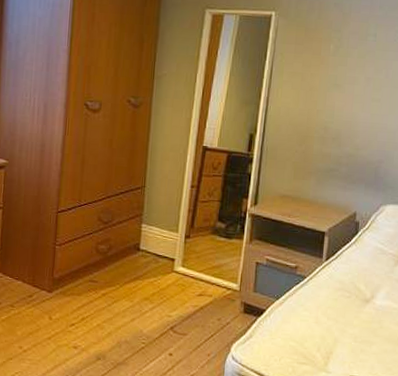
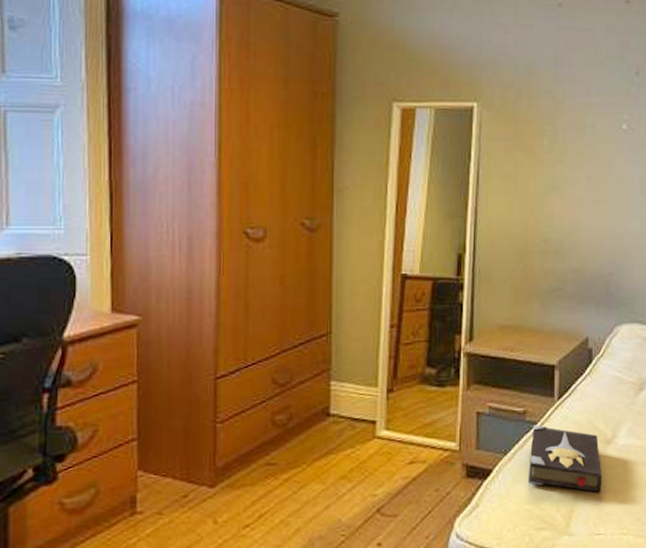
hardback book: none [294,278,359,342] -> present [527,424,601,493]

